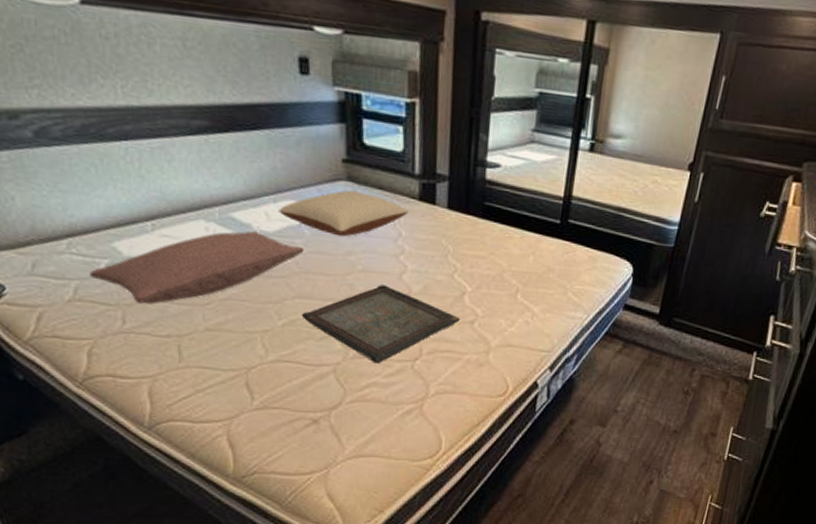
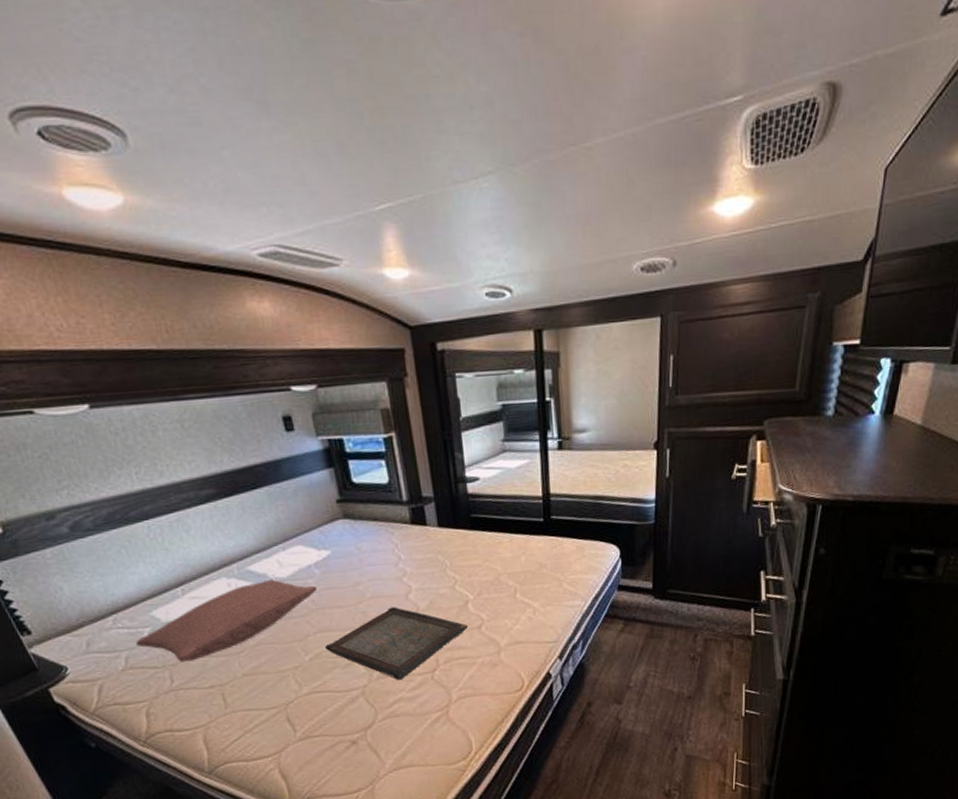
pillow: present [278,190,409,237] -> none [288,526,404,571]

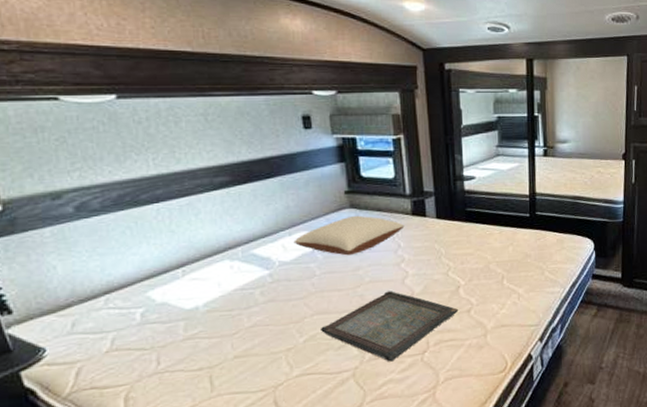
pillow: present [136,579,317,662] -> none [126,262,318,344]
pillow: none [288,526,404,571] -> present [293,215,405,256]

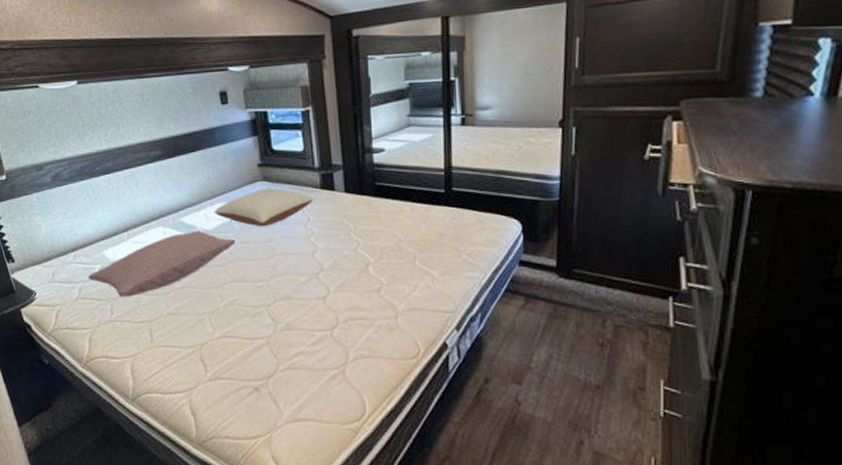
pillow: none [126,262,318,344] -> present [88,230,236,297]
serving tray: present [321,291,459,362] -> none [239,264,369,334]

